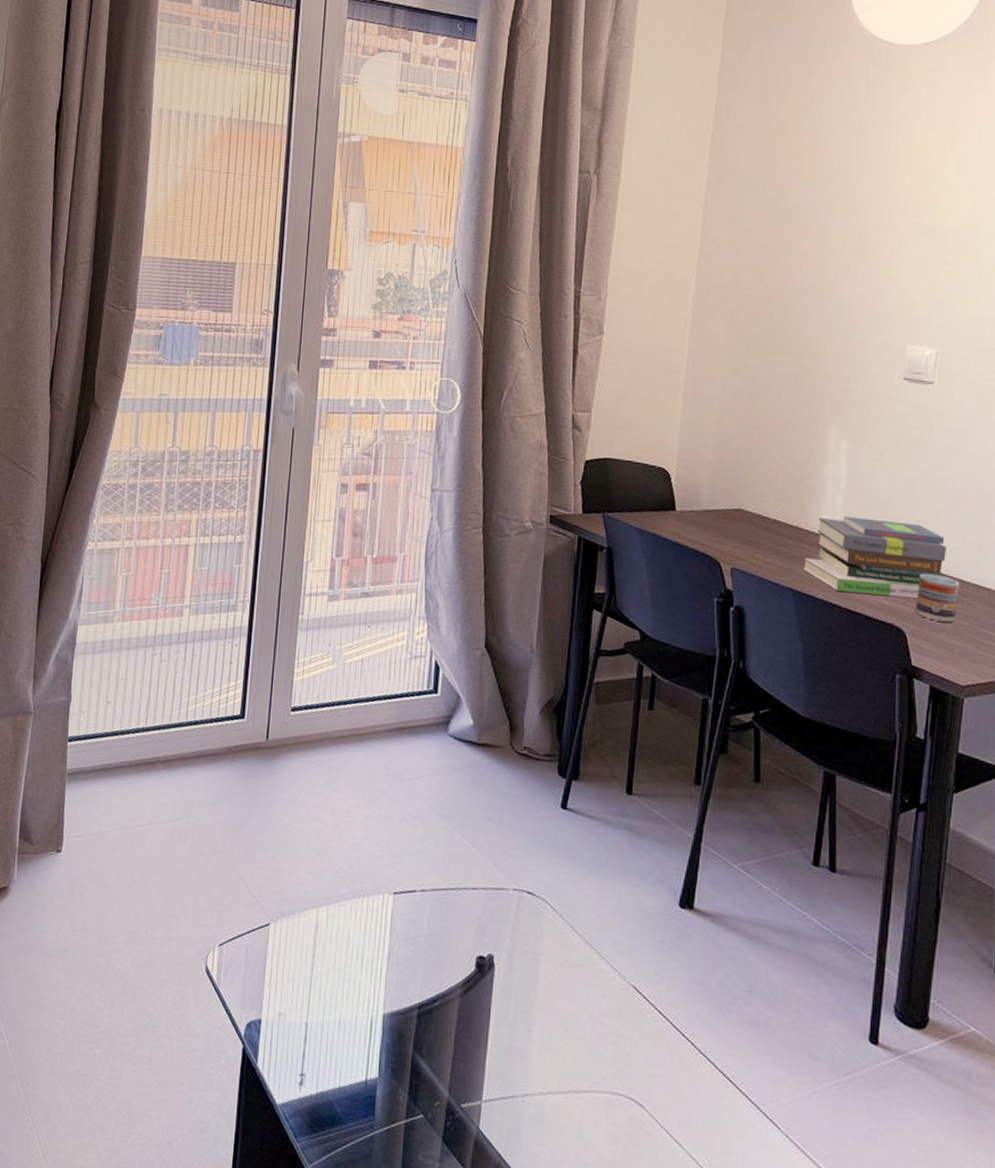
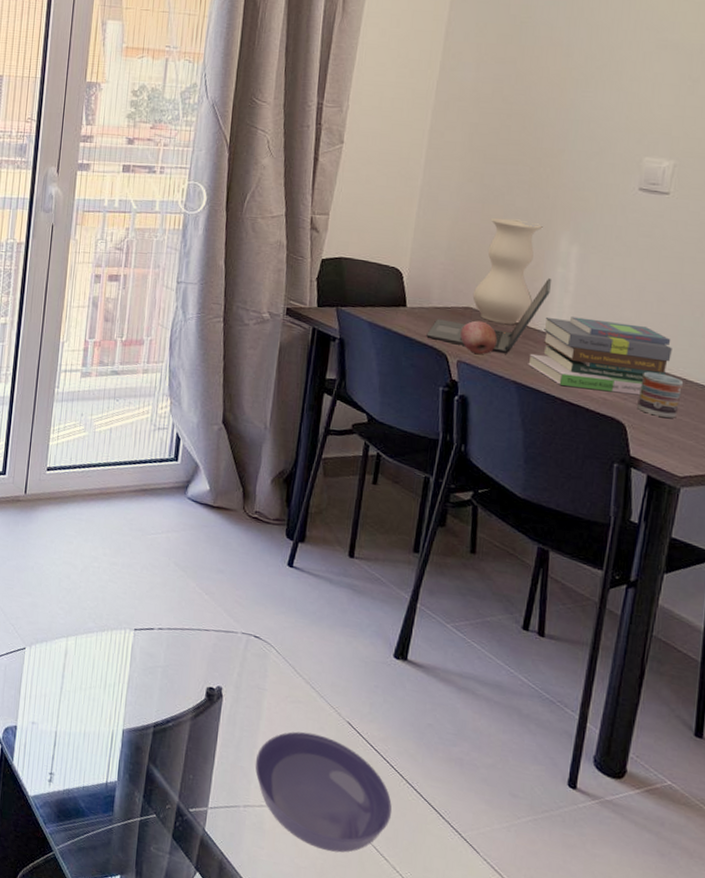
bowl: none [533,1001,684,1143] -> present [255,731,392,853]
laptop: none [698,475,823,559] -> present [426,278,552,354]
fruit: none [733,523,771,561] -> present [460,320,498,355]
vase: none [743,411,811,528] -> present [472,217,543,325]

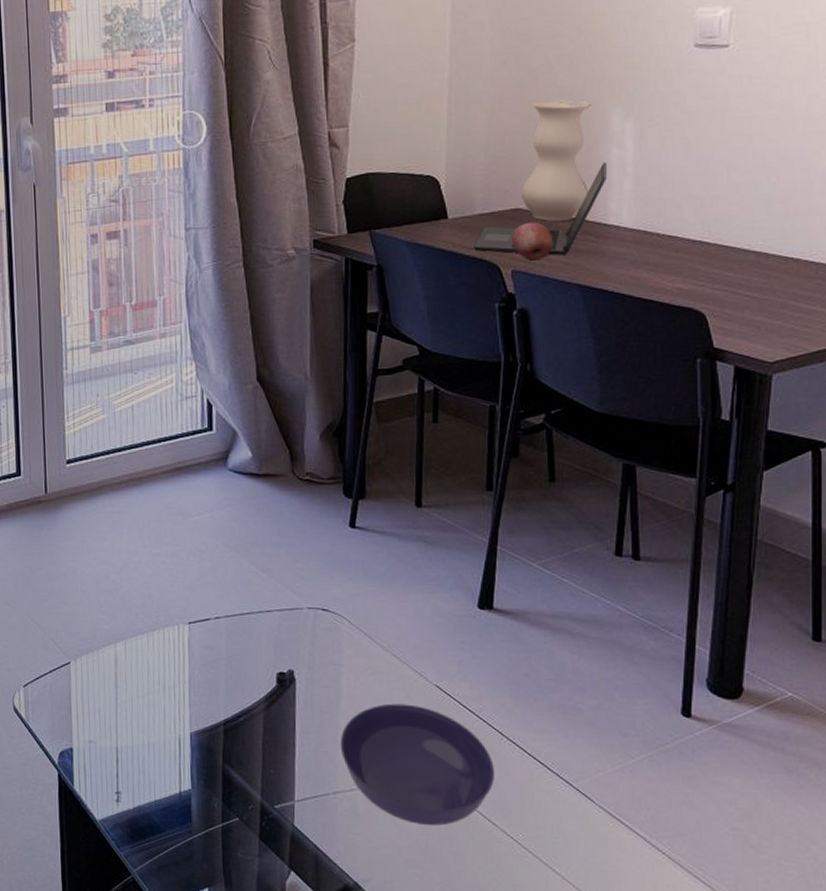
books: present [528,316,672,396] -> none [590,200,749,282]
cup: present [637,371,684,418] -> none [716,251,765,299]

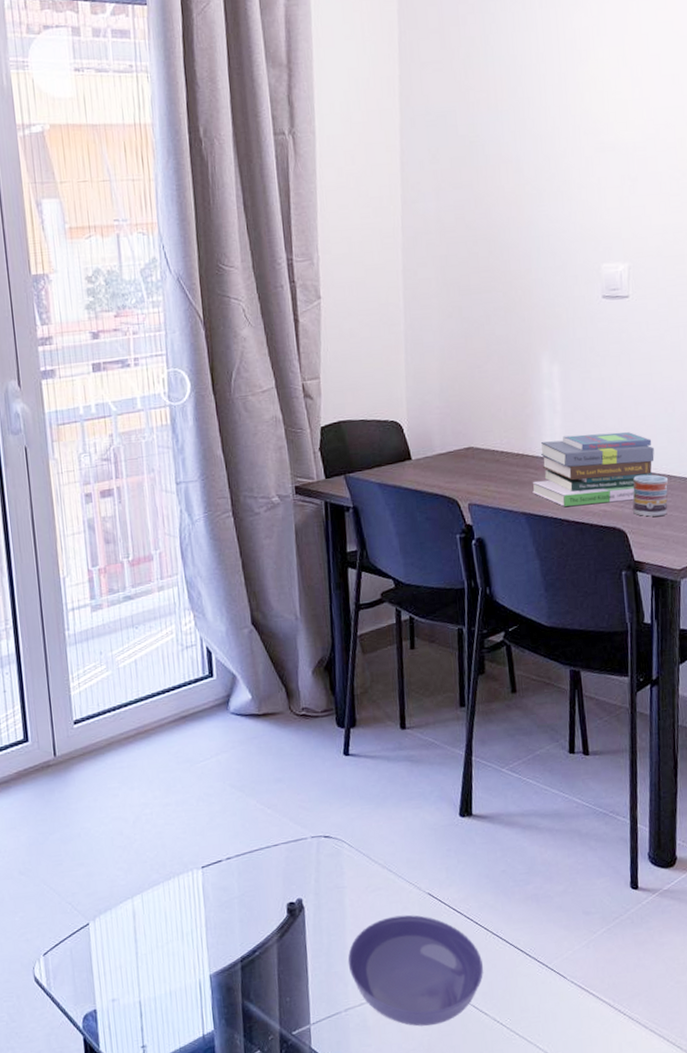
laptop: present [474,162,608,256] -> none [435,402,541,488]
fruit: present [512,222,554,261] -> none [466,458,502,494]
vase: present [520,101,591,223] -> none [471,348,527,458]
books: none [590,200,749,282] -> present [532,432,655,507]
cup: none [716,251,765,299] -> present [632,474,669,517]

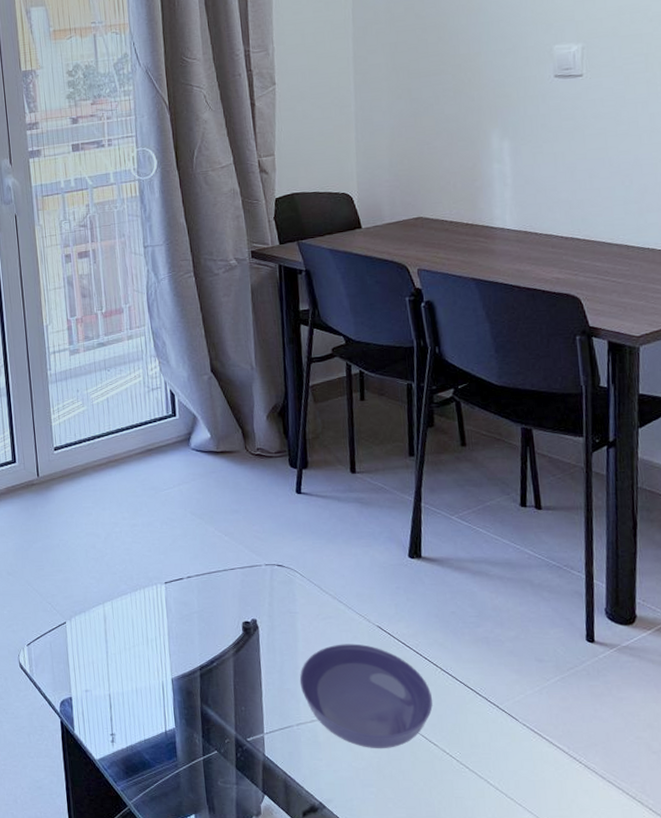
books: present [532,432,655,507] -> none [482,204,611,274]
cup: present [632,474,669,517] -> none [587,244,626,285]

